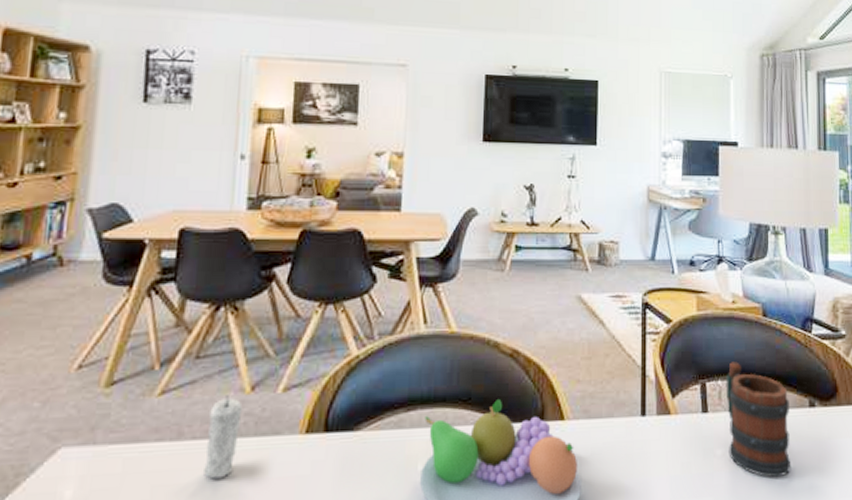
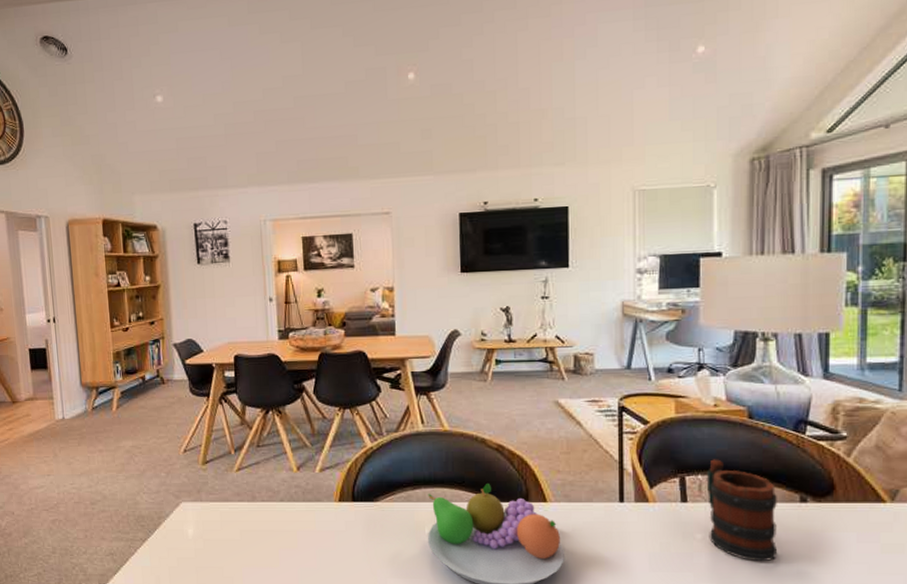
candle: present [202,395,243,479] -> none [271,473,293,529]

